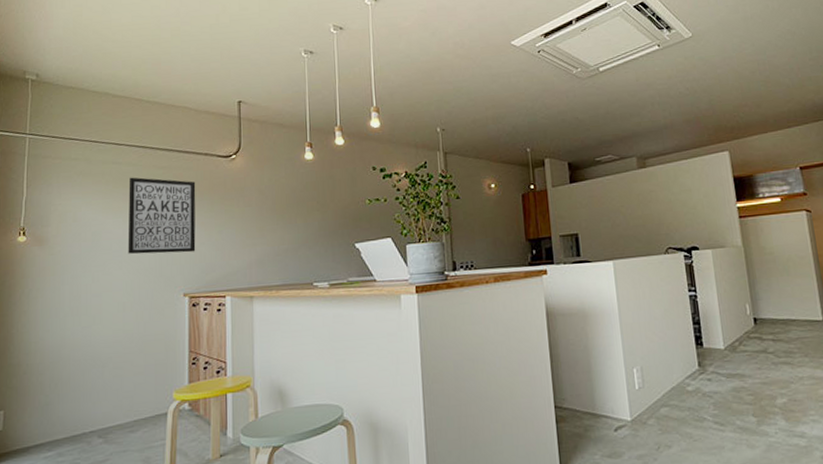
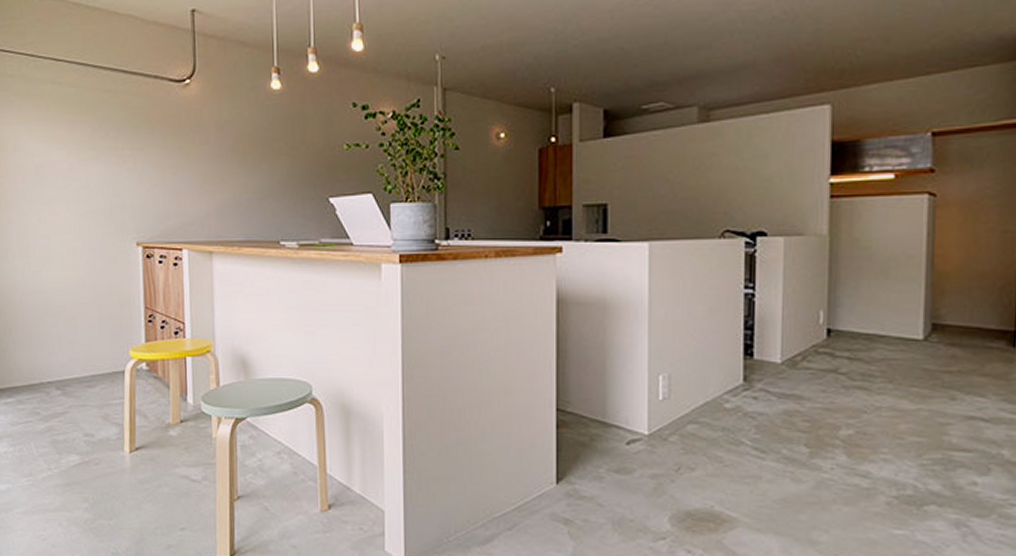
wall art: present [128,177,196,255] -> none [71,101,148,196]

